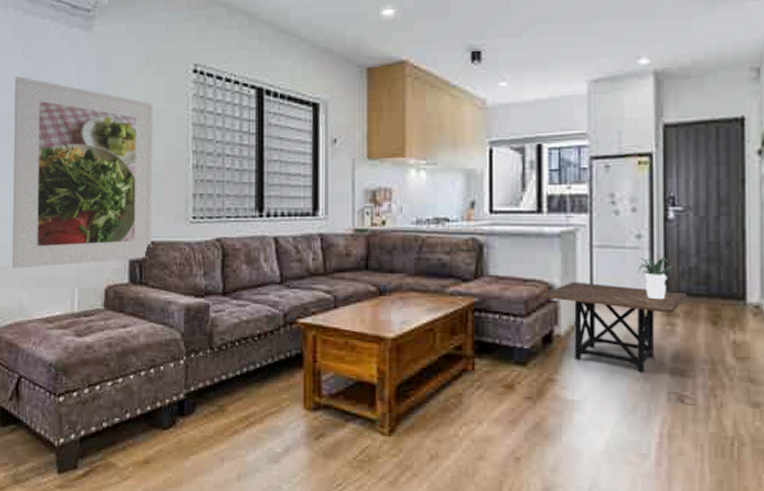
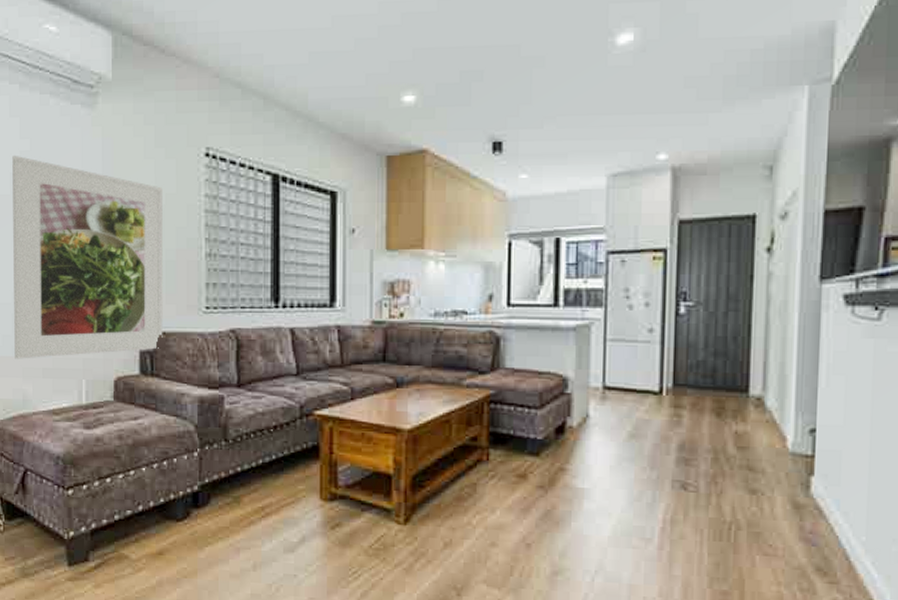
side table: present [541,281,687,373] -> none [555,374,694,462]
potted plant: present [637,257,683,299] -> none [648,350,691,391]

